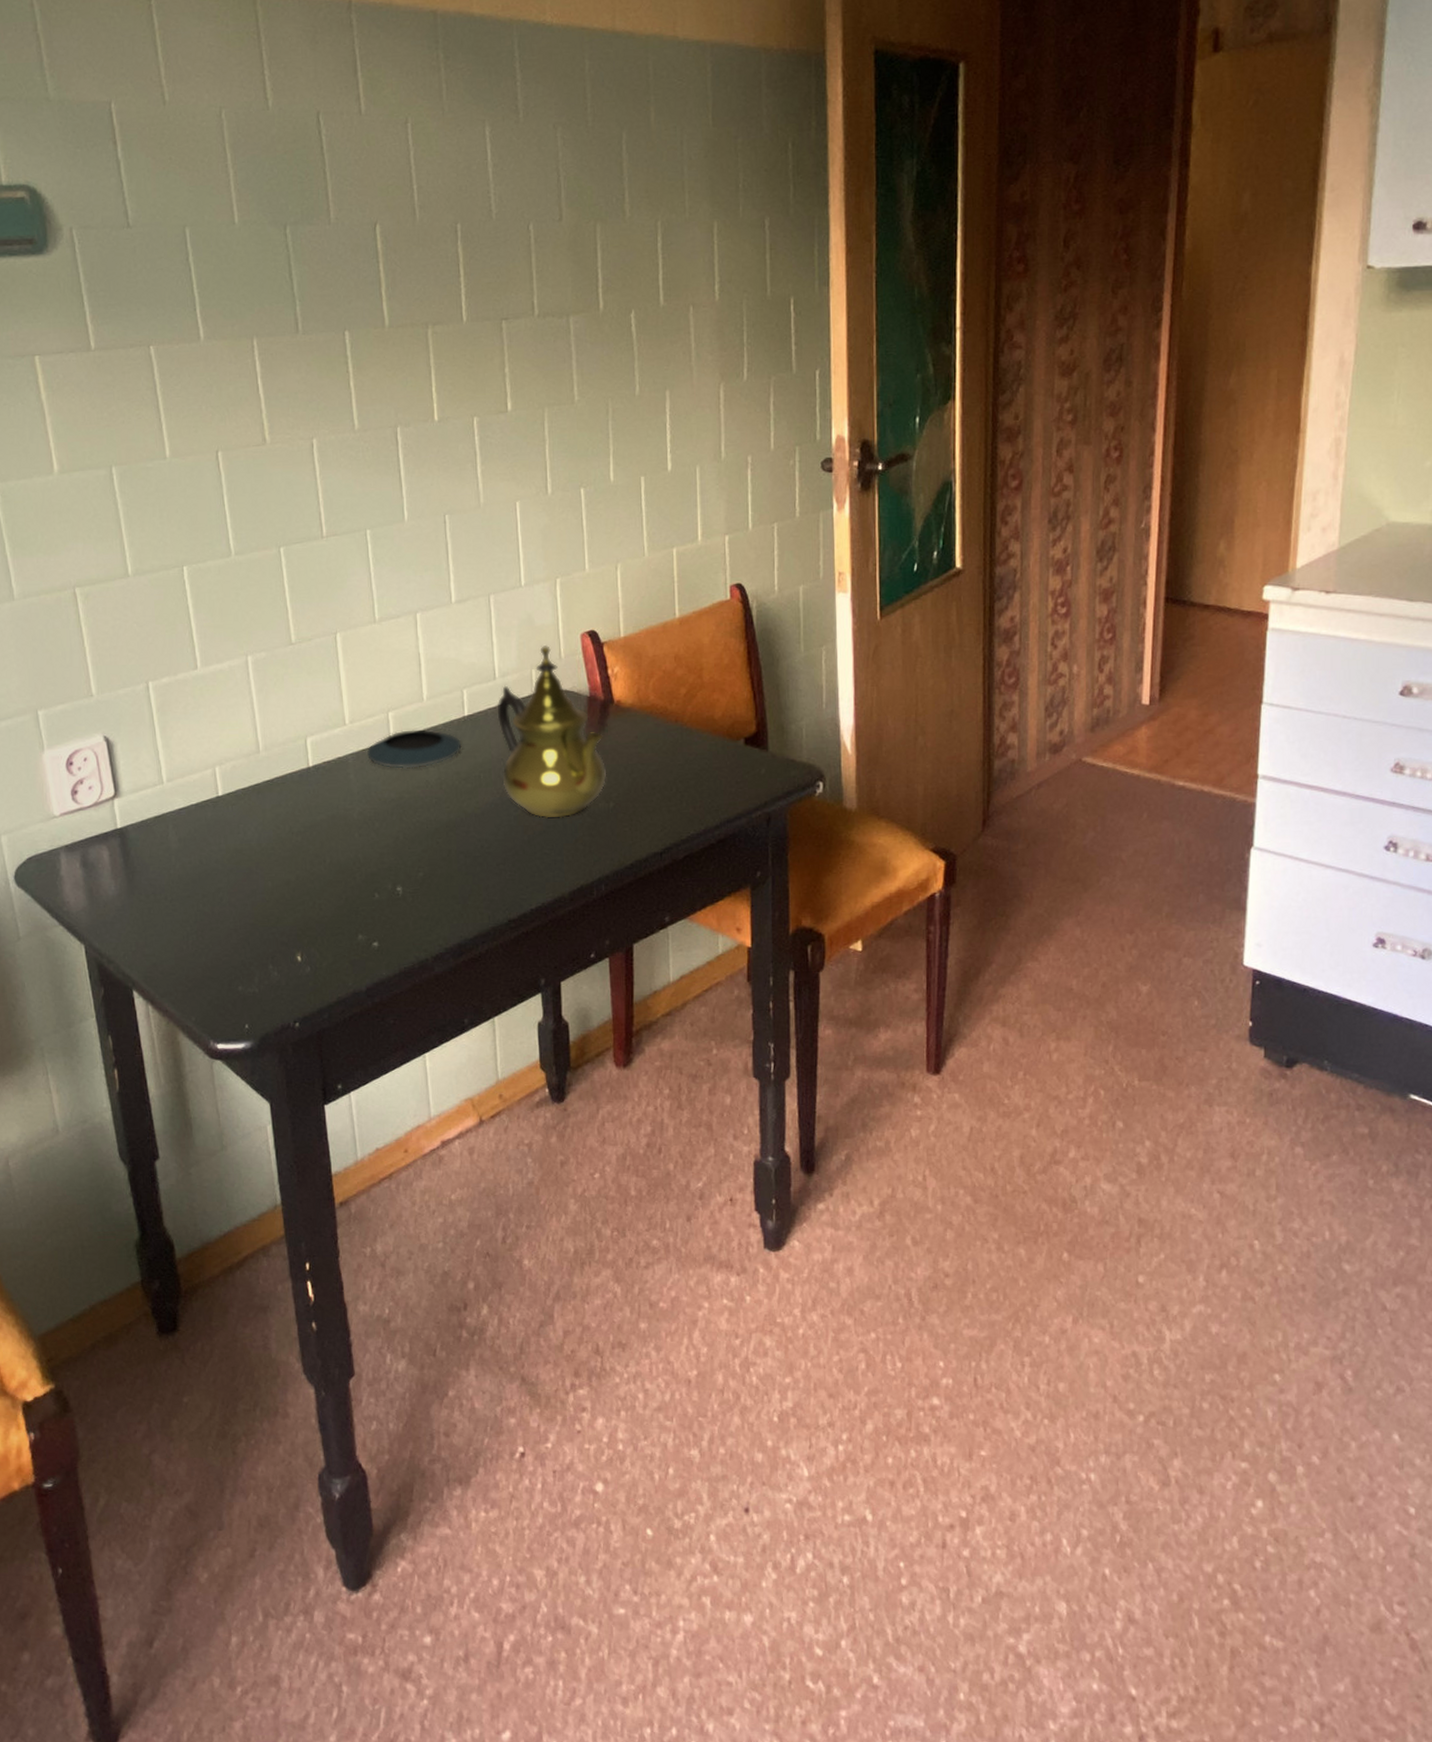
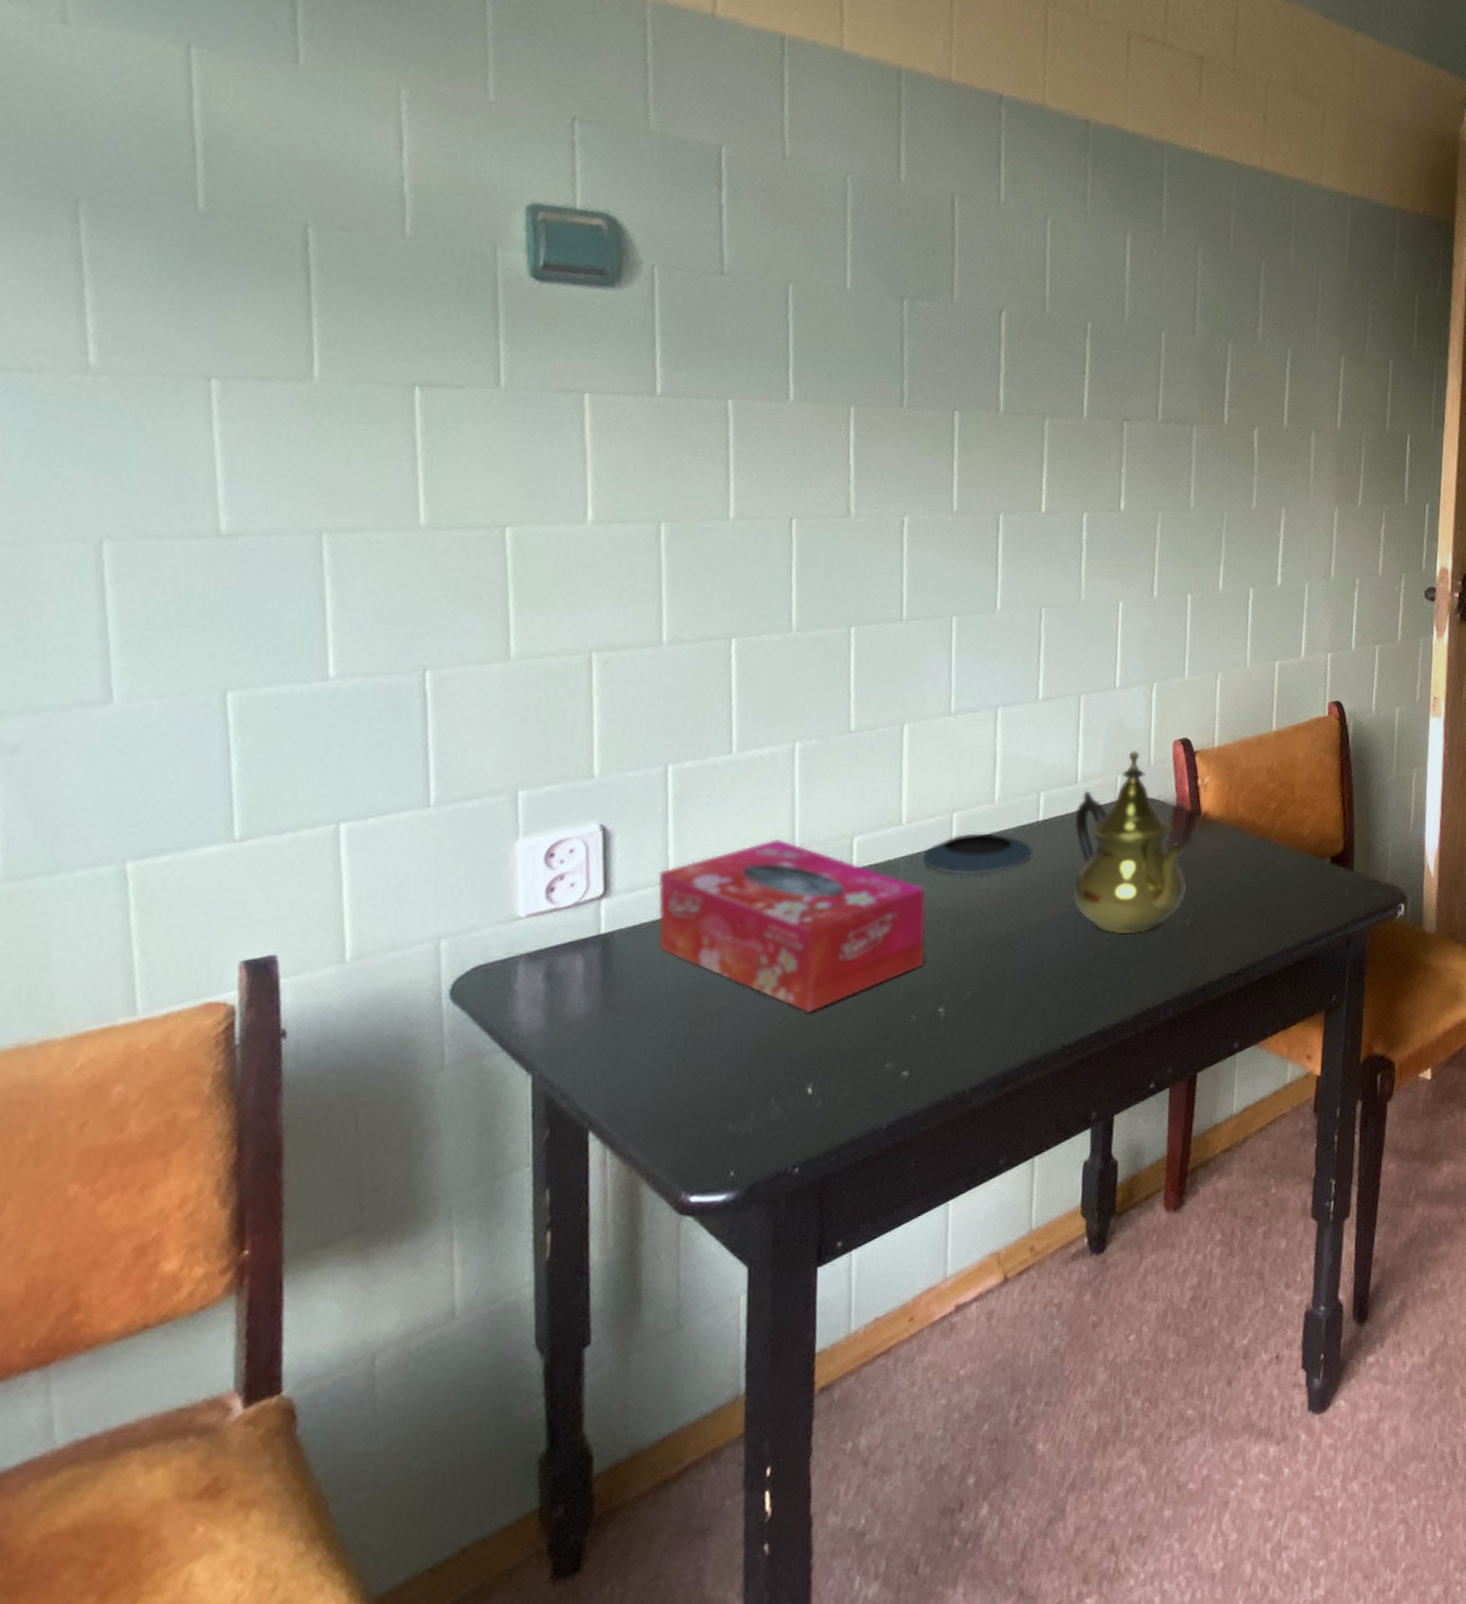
tissue box: none [154,742,380,893] -> present [658,838,926,1013]

